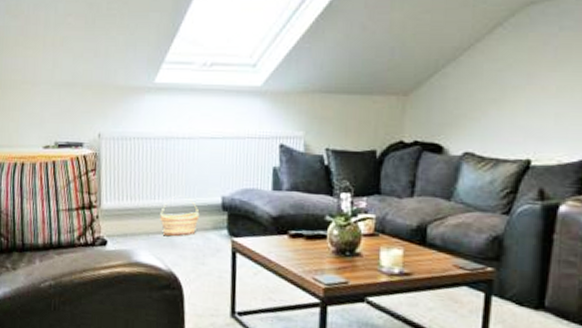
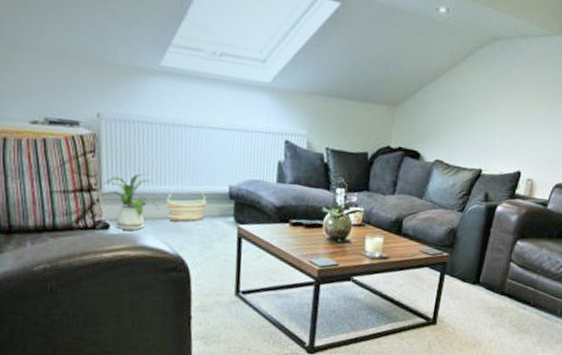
house plant: none [99,189,154,247] -> present [100,173,160,231]

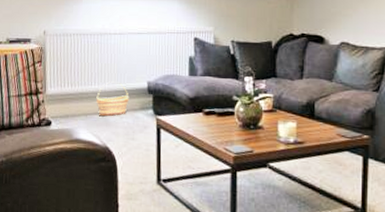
house plant: present [100,173,160,231] -> none [44,77,91,126]

